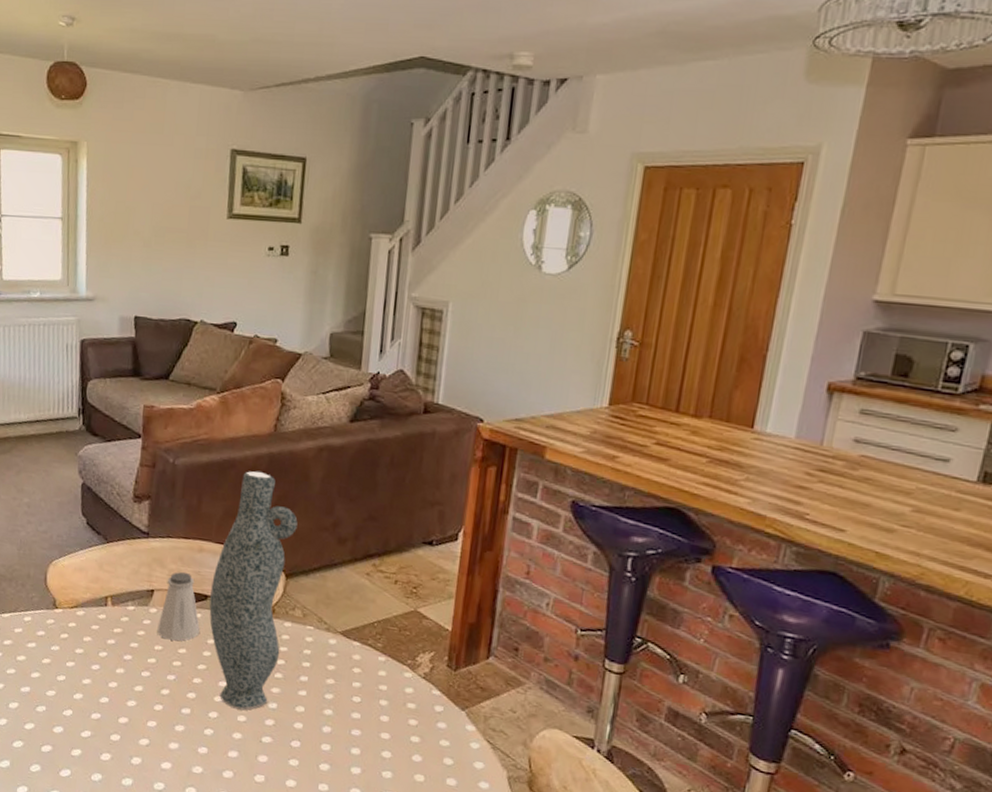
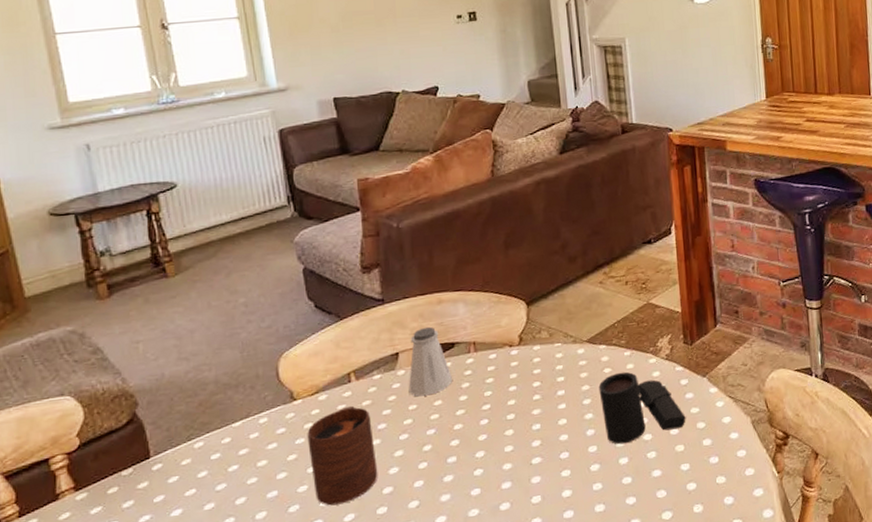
cup: none [60,628,119,720] -> present [307,405,378,506]
vase: present [209,471,298,710] -> none [456,215,534,442]
coffee mug: none [342,676,433,758] -> present [598,371,686,445]

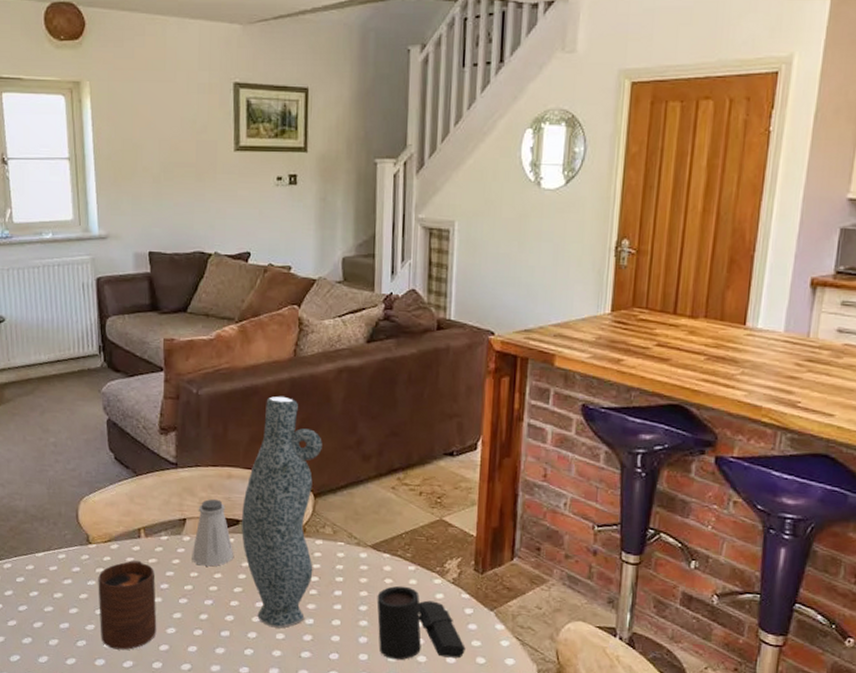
vase: none [456,215,534,442] -> present [242,396,322,628]

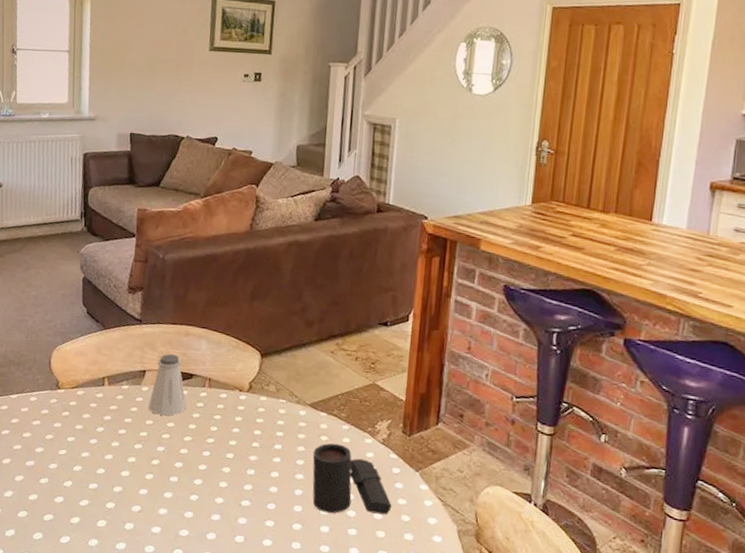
cup: present [98,560,157,650] -> none [61,406,115,490]
vase: present [242,396,322,628] -> none [194,264,271,477]

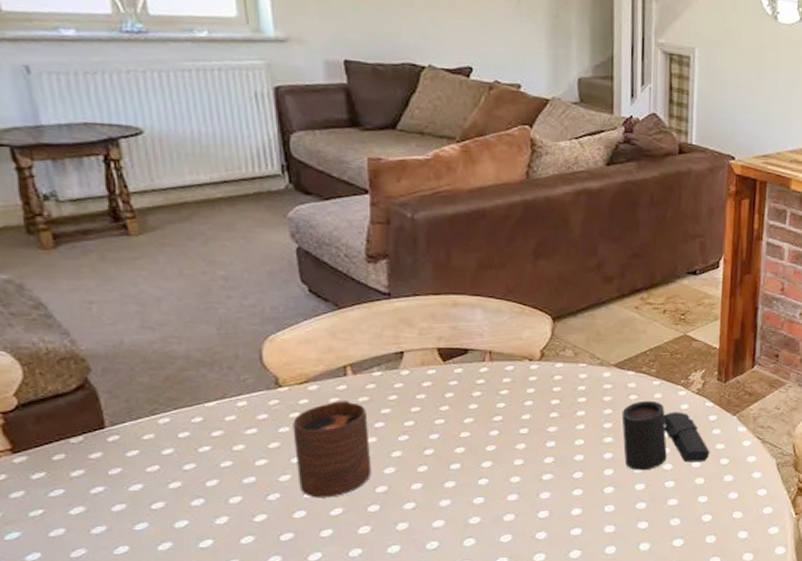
cup: none [61,406,115,490] -> present [293,400,372,498]
saltshaker: present [148,353,187,416] -> none [412,328,463,399]

